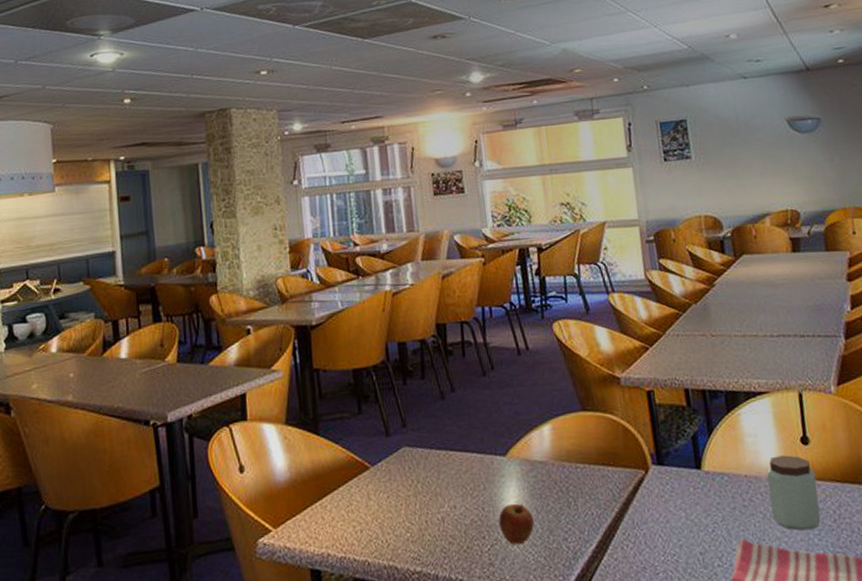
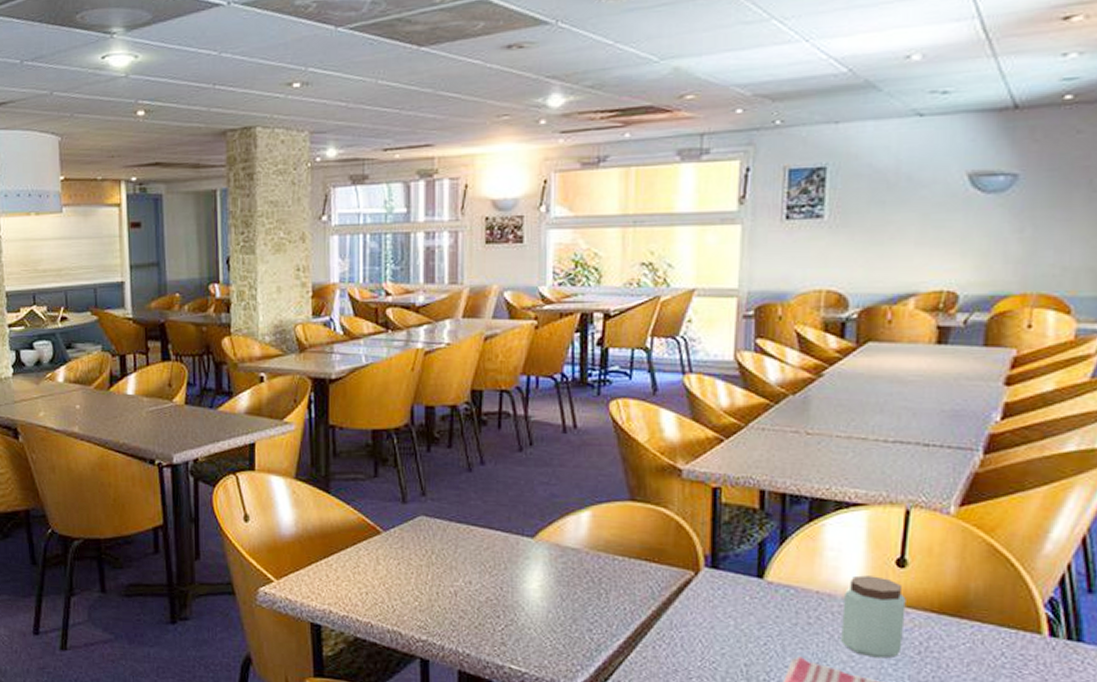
fruit: present [498,503,534,545] -> none [517,587,556,628]

